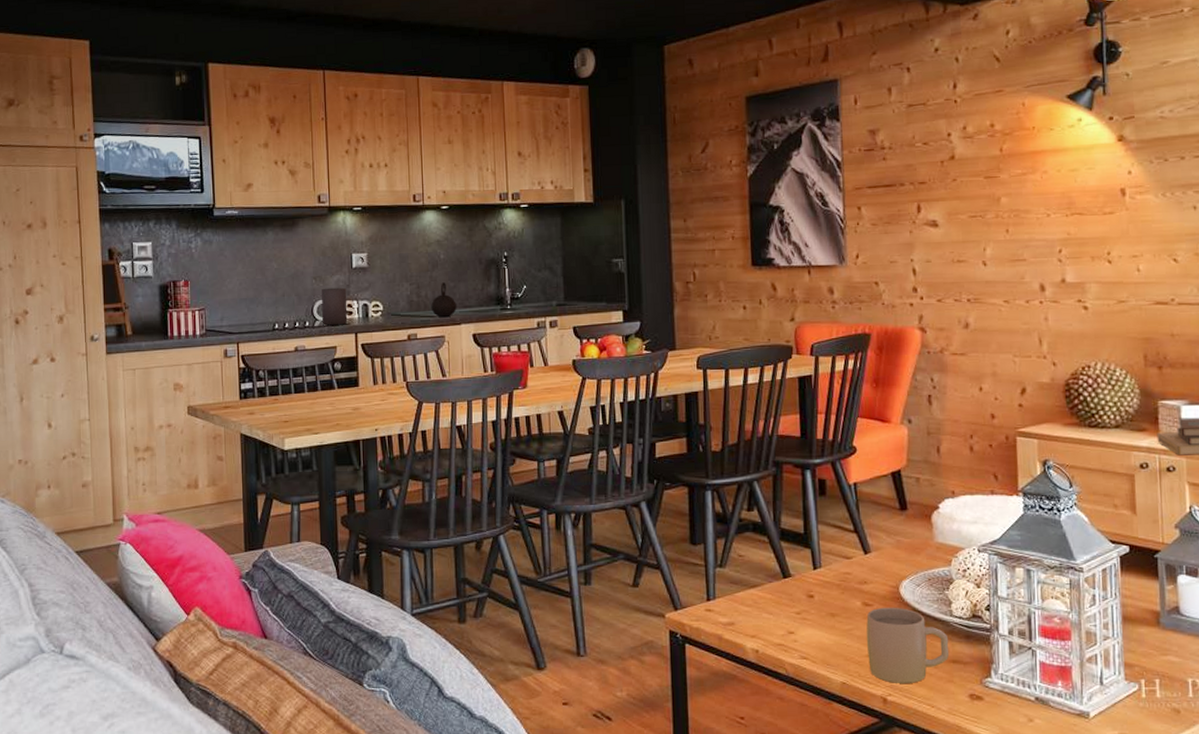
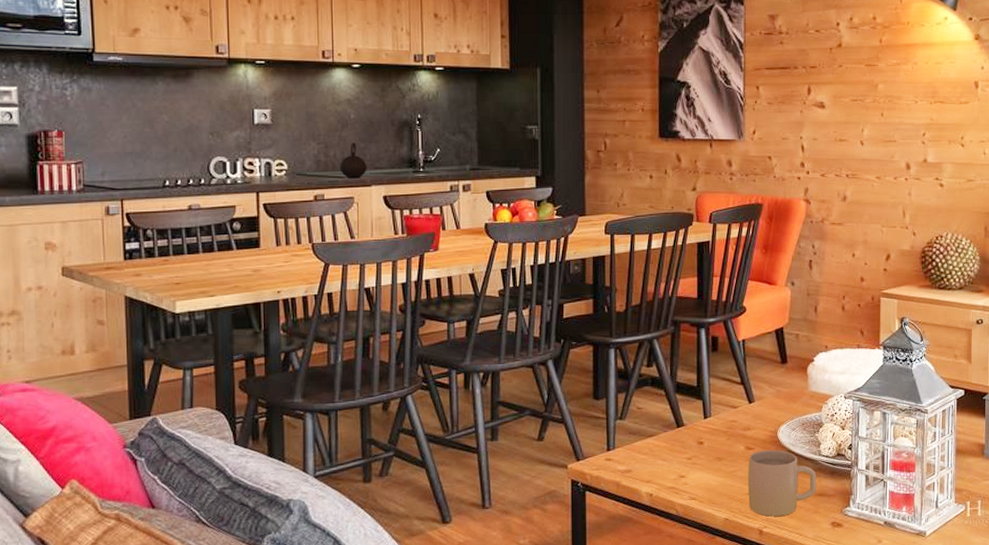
canister: present [321,287,348,326] -> none [218,144,248,184]

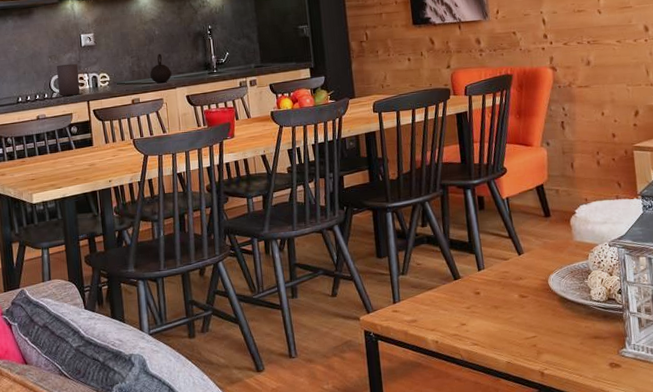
canister: none [218,144,248,184] -> present [57,63,81,96]
mug: present [747,449,817,517] -> none [523,296,592,359]

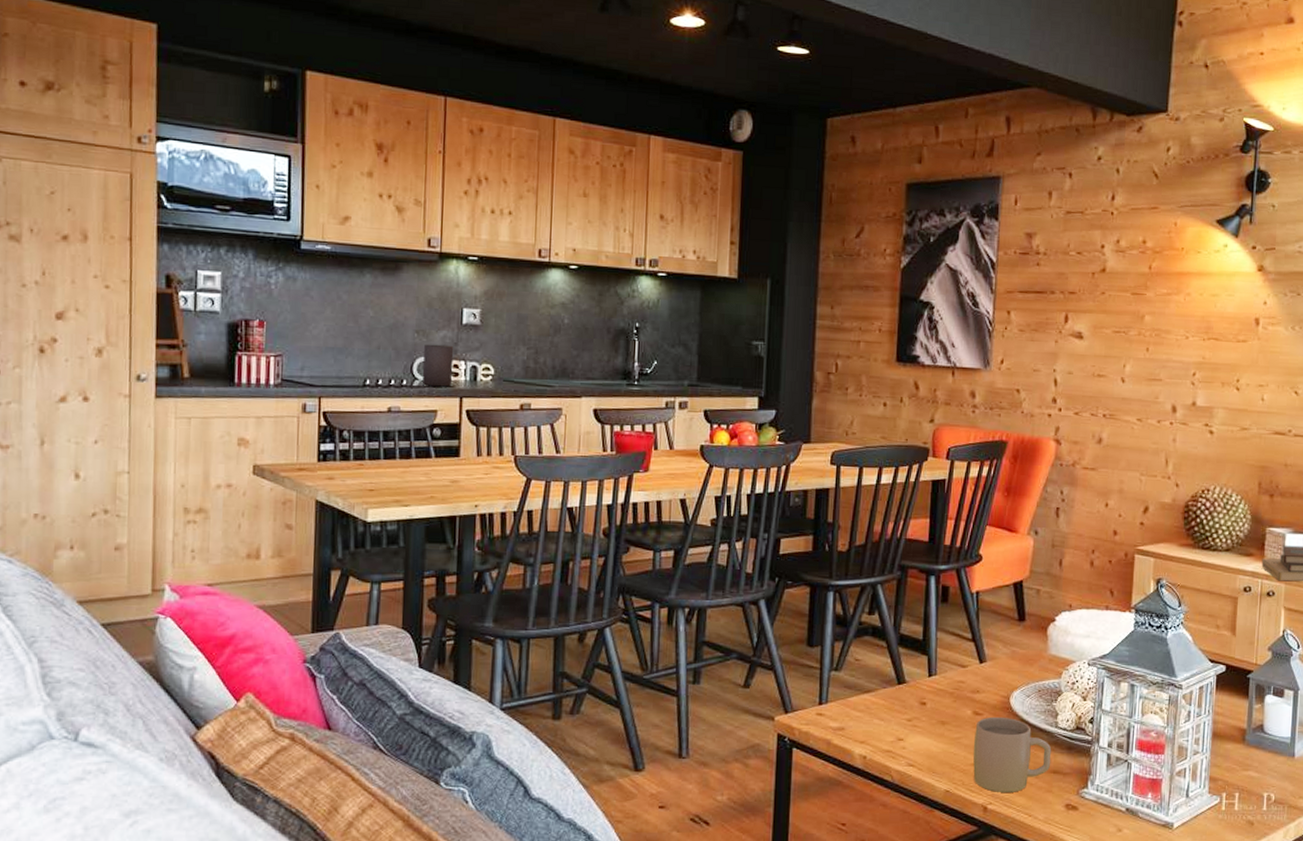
kettle: present [150,54,172,84] -> none [549,349,578,389]
mug: none [523,296,592,359] -> present [972,716,1052,792]

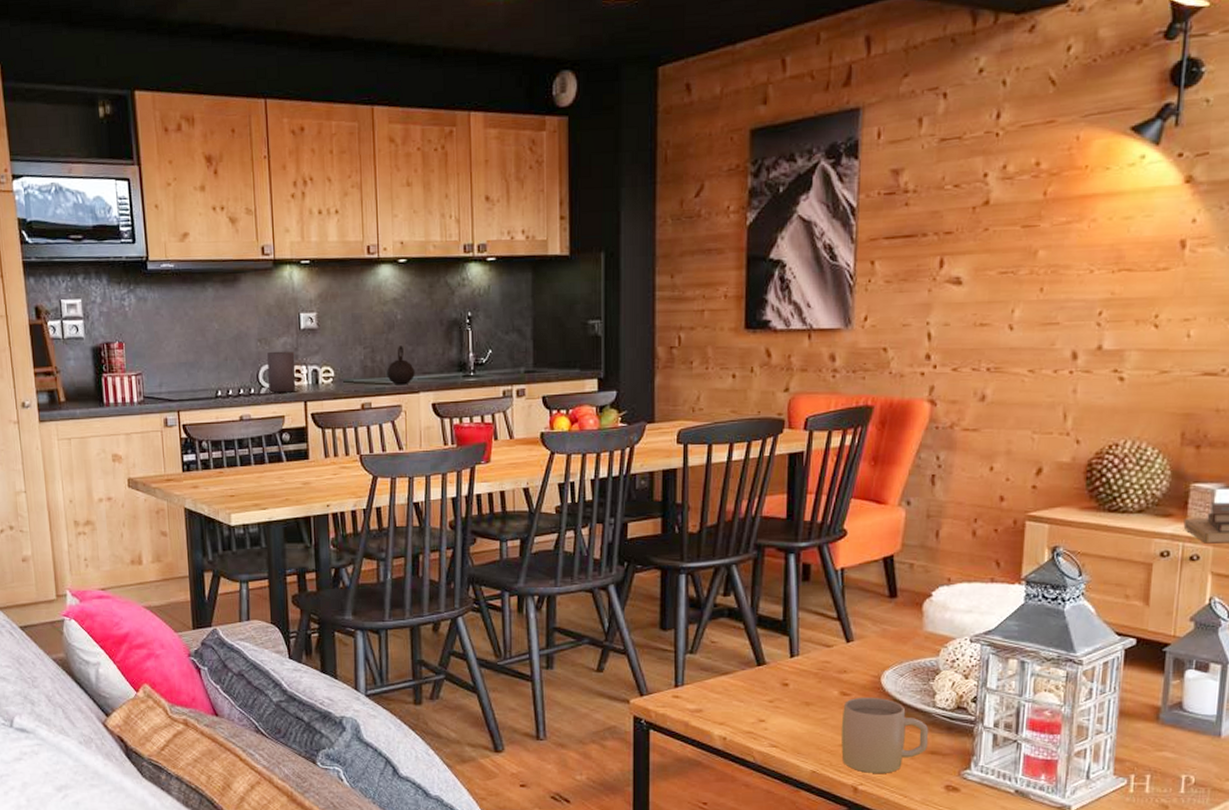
kettle: none [549,349,578,389] -> present [386,346,415,385]

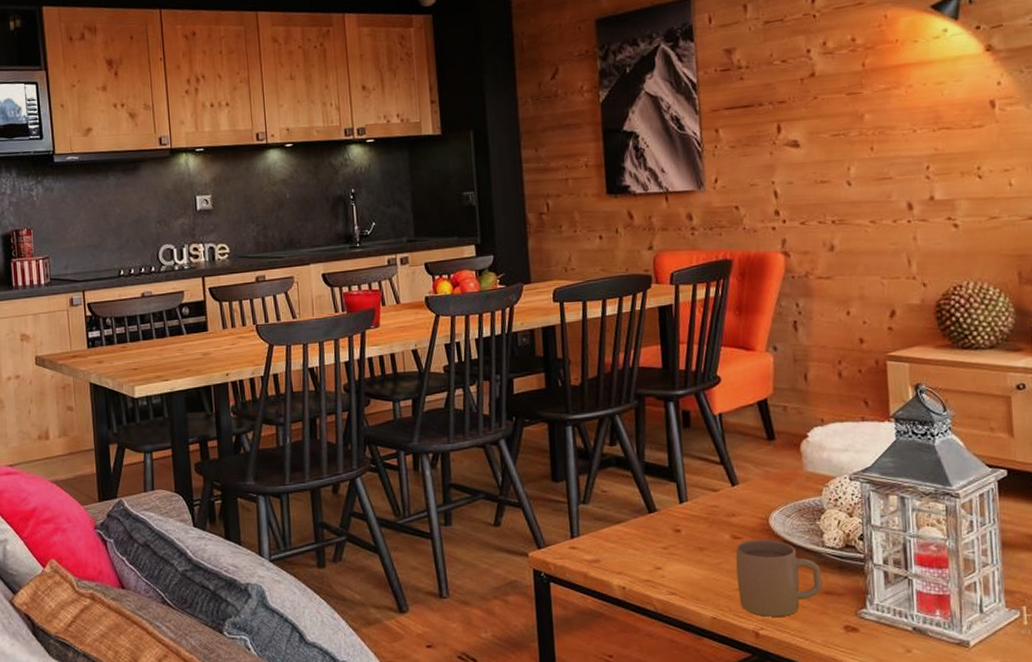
canister: present [267,351,296,393] -> none [166,231,194,270]
kettle: present [386,346,415,385] -> none [278,222,305,259]

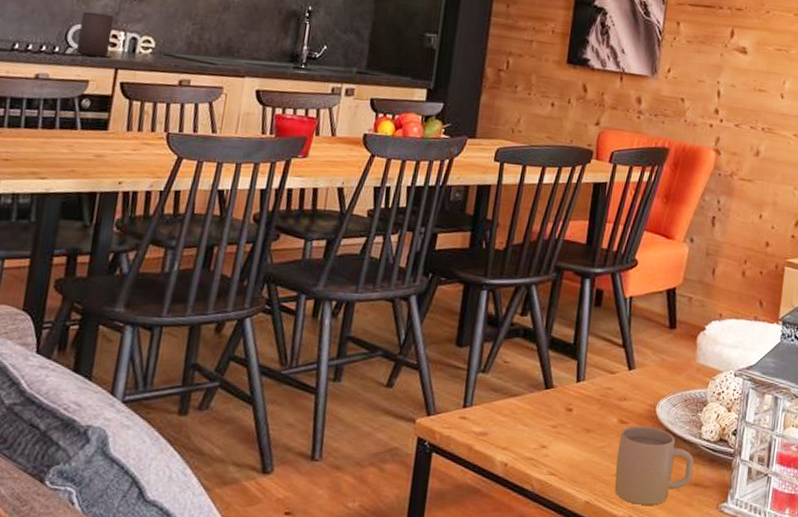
canister: none [166,231,194,270] -> present [75,11,115,58]

